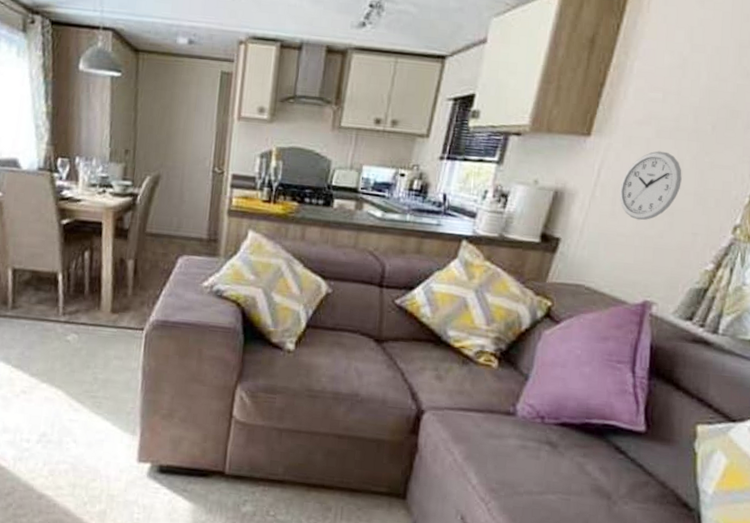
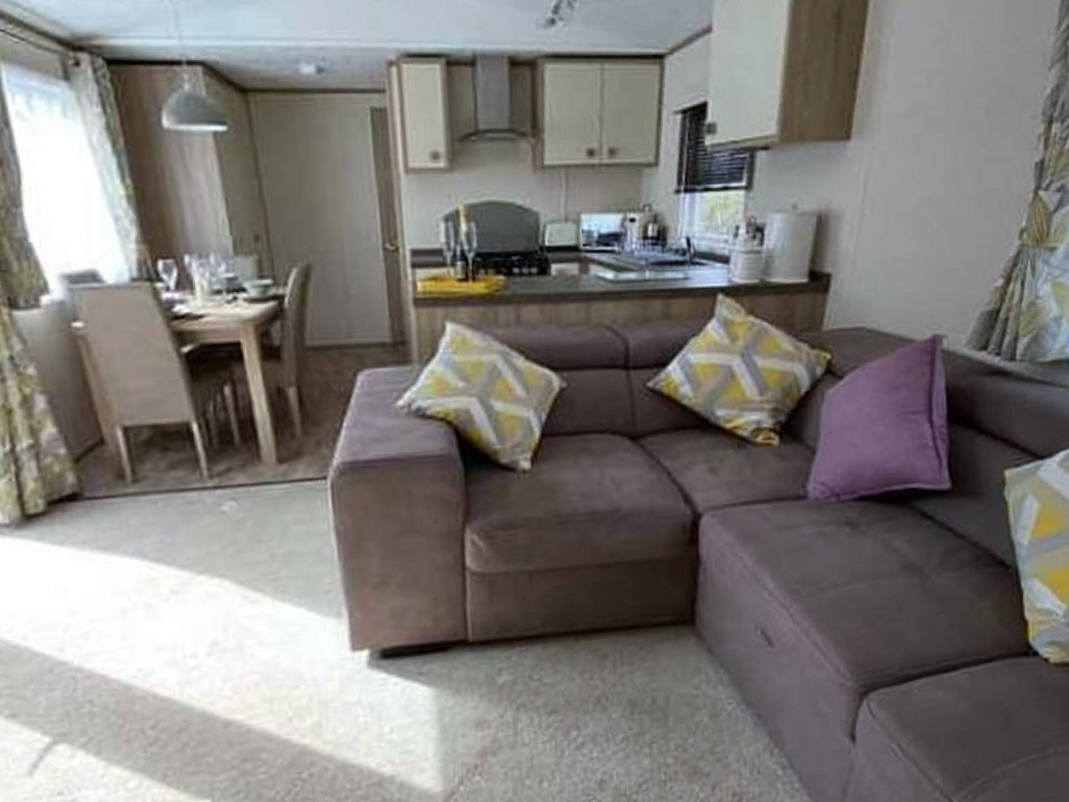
wall clock: present [619,151,682,221] -> none [891,149,959,238]

